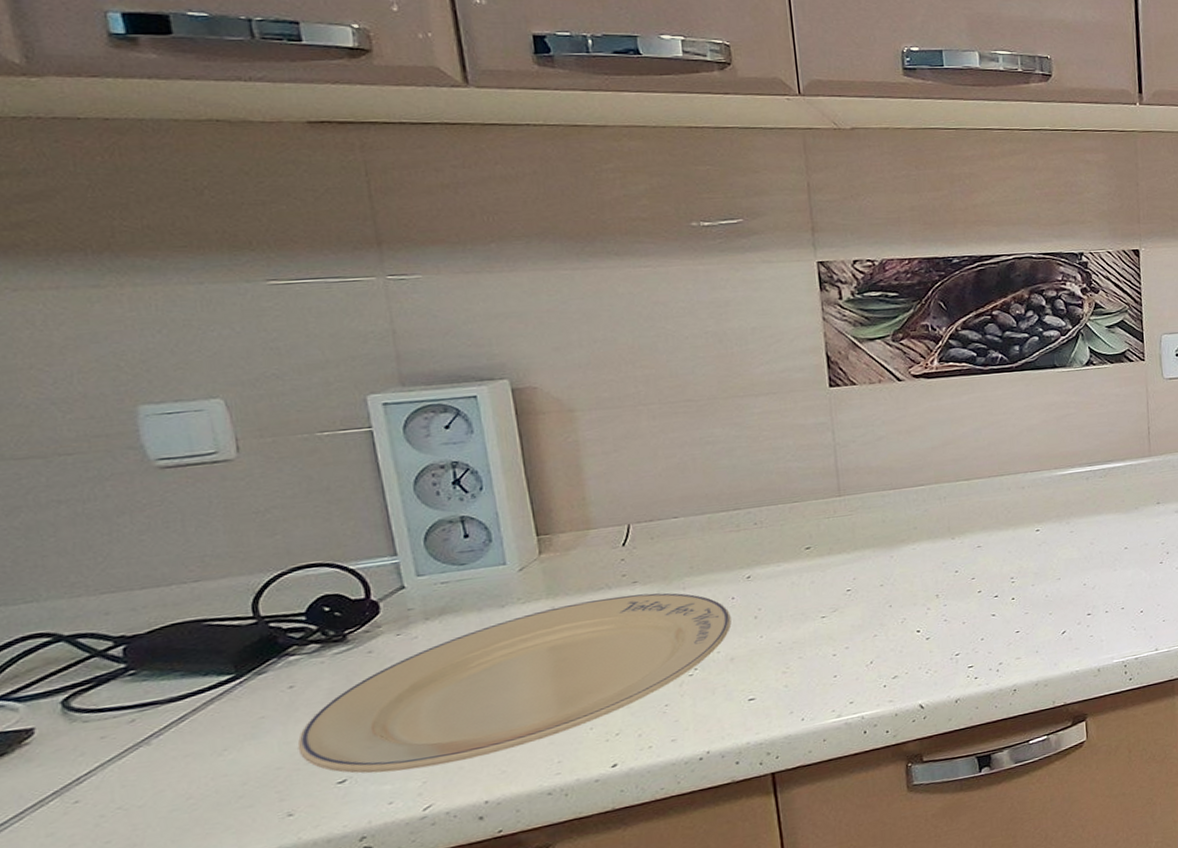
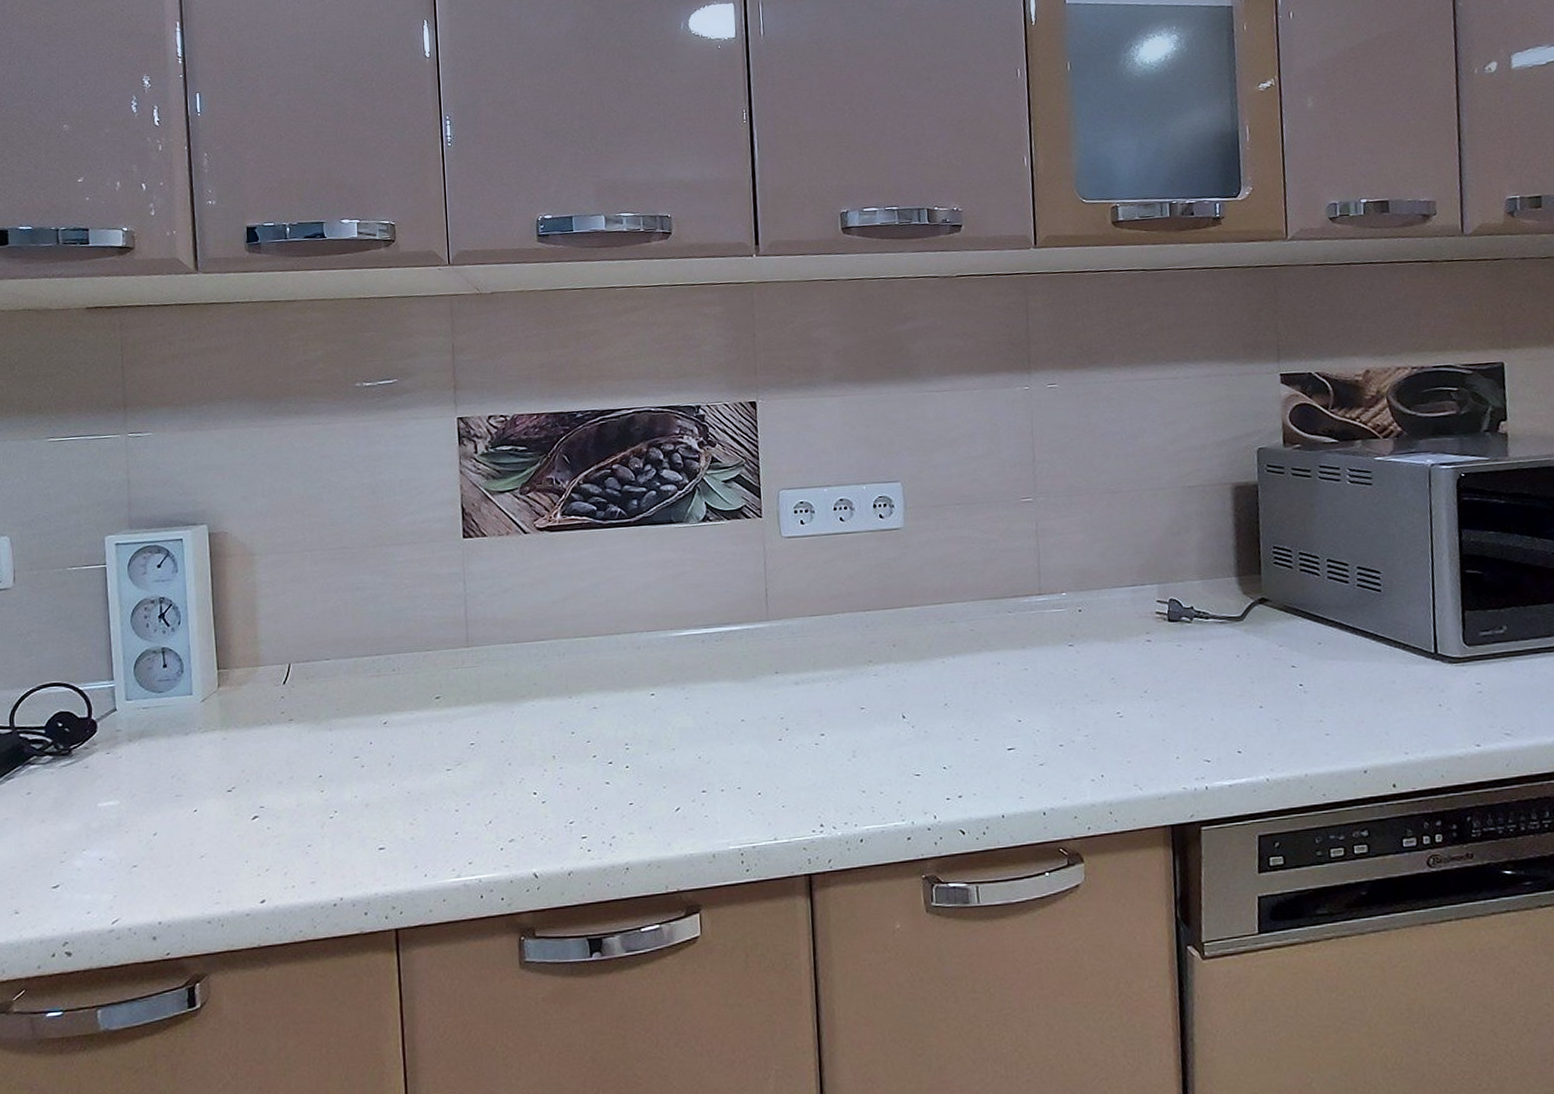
plate: present [297,592,732,774] -> none [28,732,368,883]

